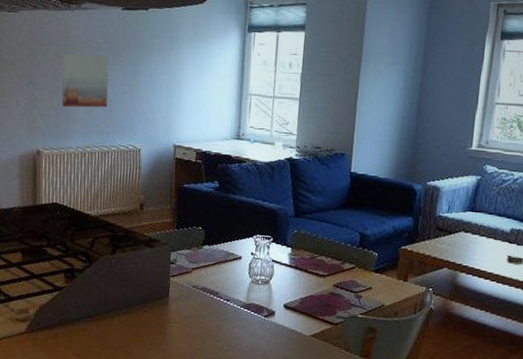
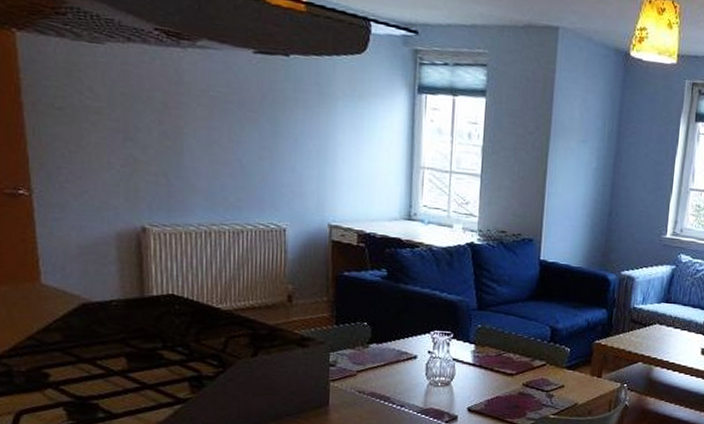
wall art: present [61,54,109,108] -> none [171,104,239,176]

